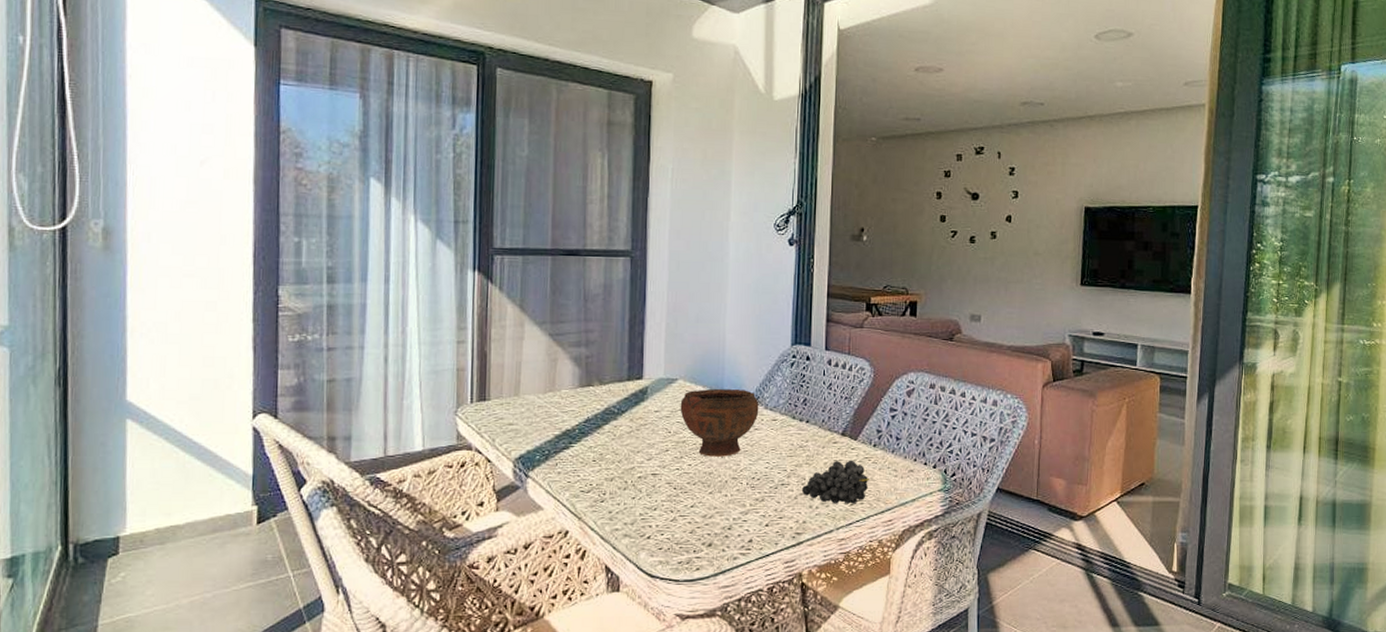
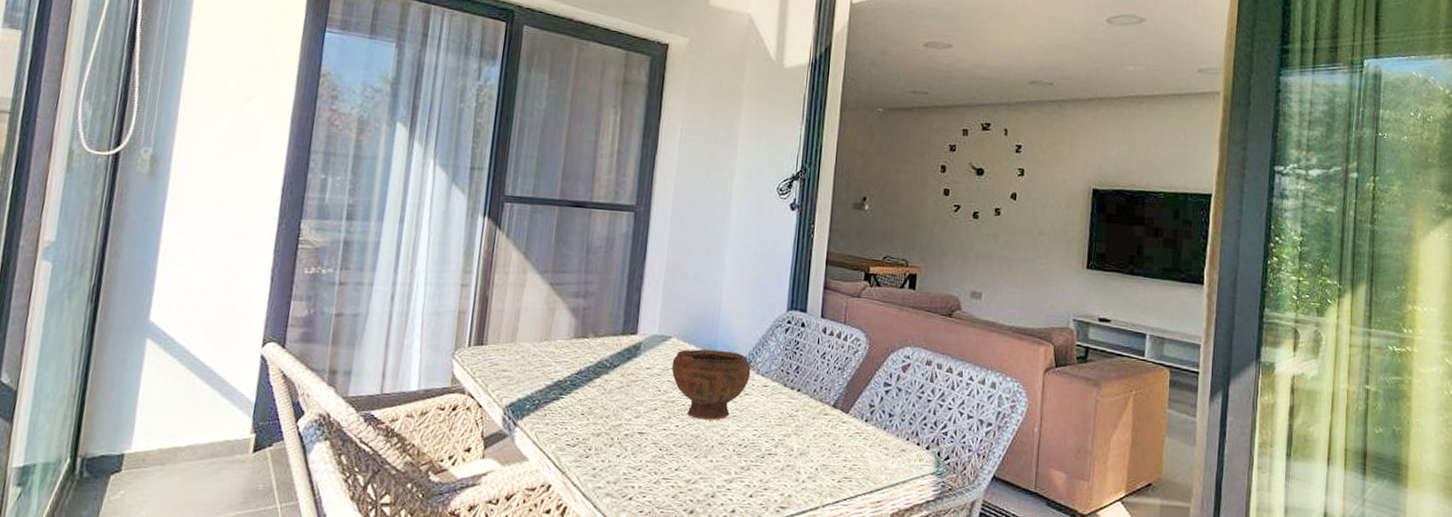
fruit: present [801,460,870,504] -> none [788,433,860,481]

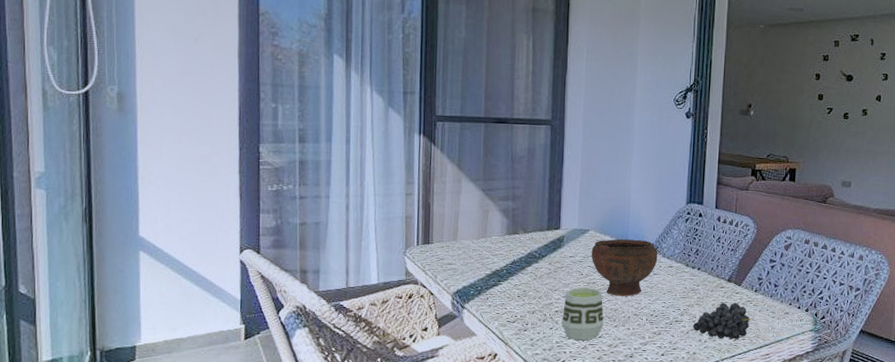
cup: none [632,406,683,473] -> present [562,287,604,341]
fruit: none [788,433,860,481] -> present [692,302,752,340]

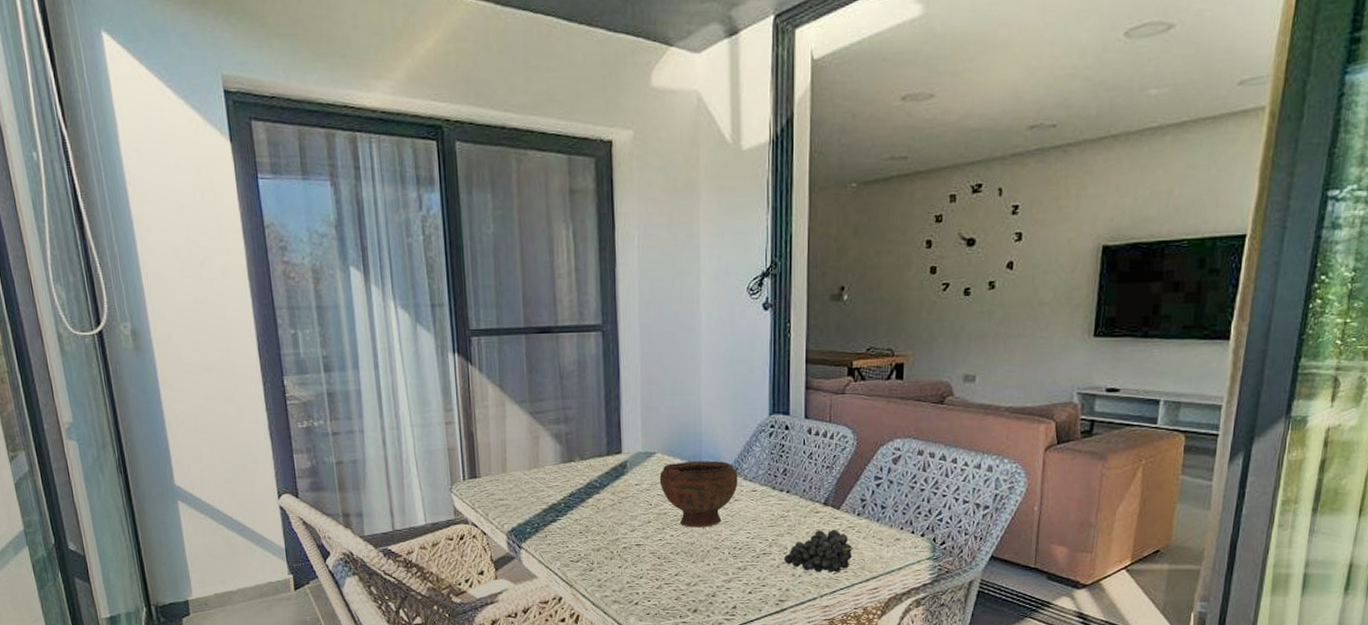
cup: present [562,287,604,341] -> none [632,519,680,580]

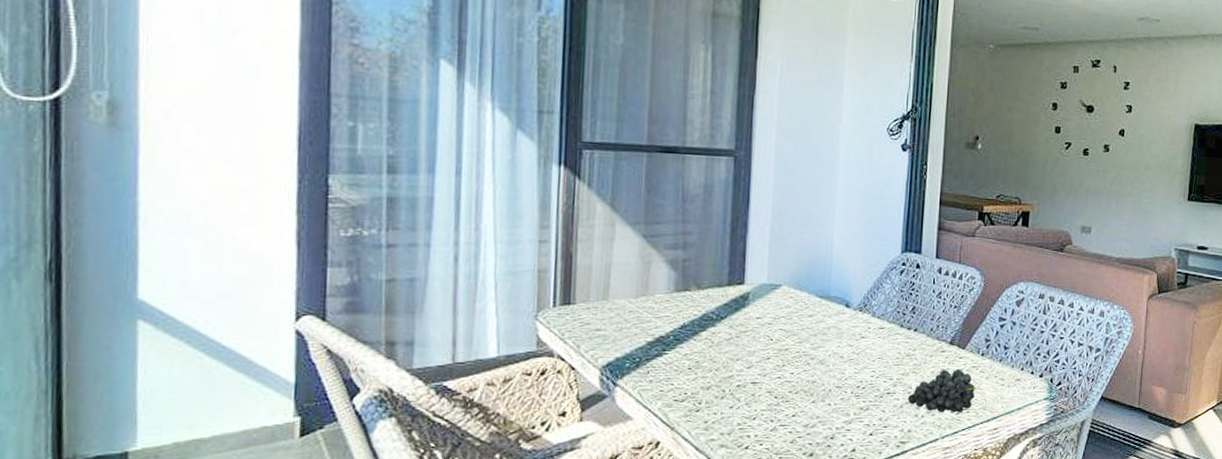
bowl: present [659,461,738,528] -> none [783,296,867,365]

